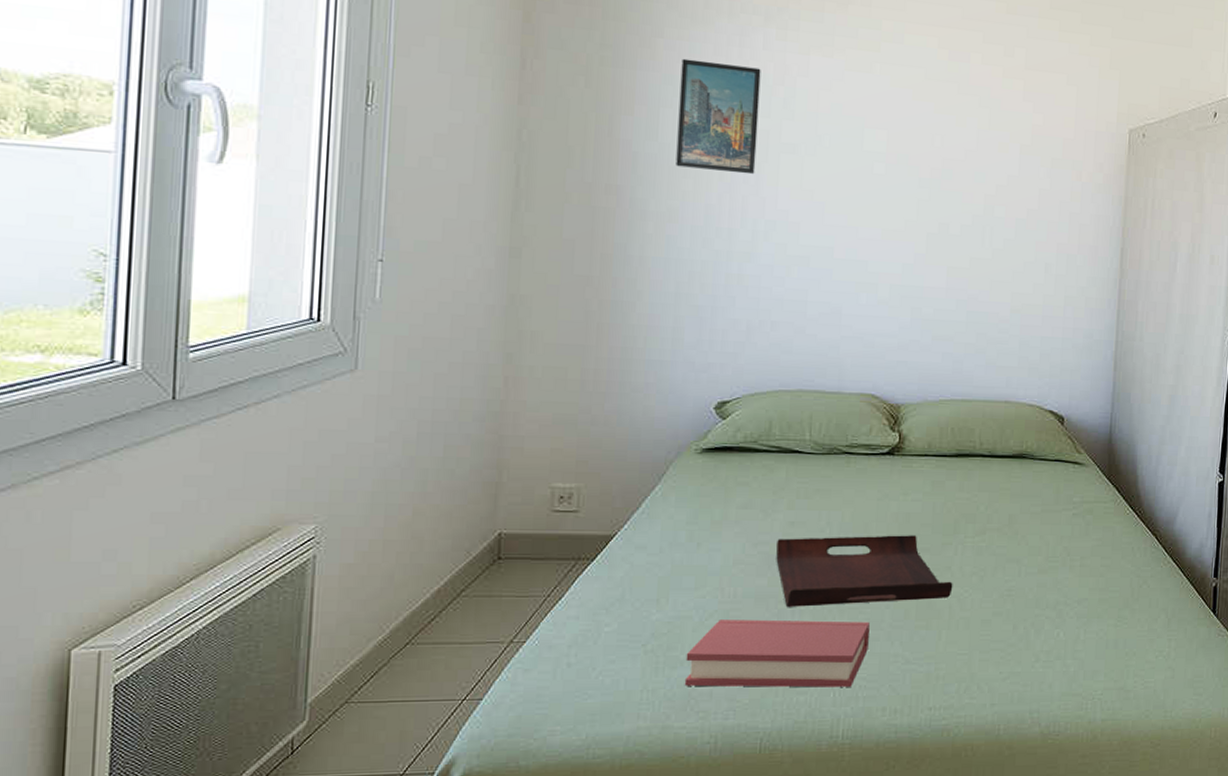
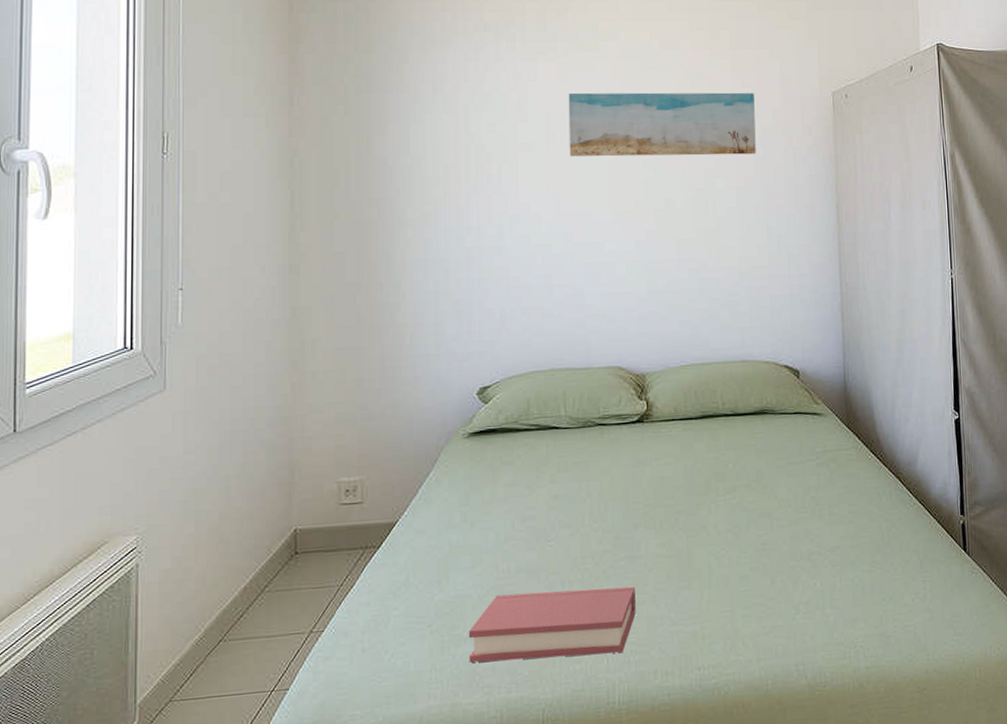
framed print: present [675,58,761,175] -> none [426,78,497,176]
serving tray: present [776,535,953,607] -> none [543,498,710,578]
wall art: none [838,94,1046,186] -> present [568,92,756,157]

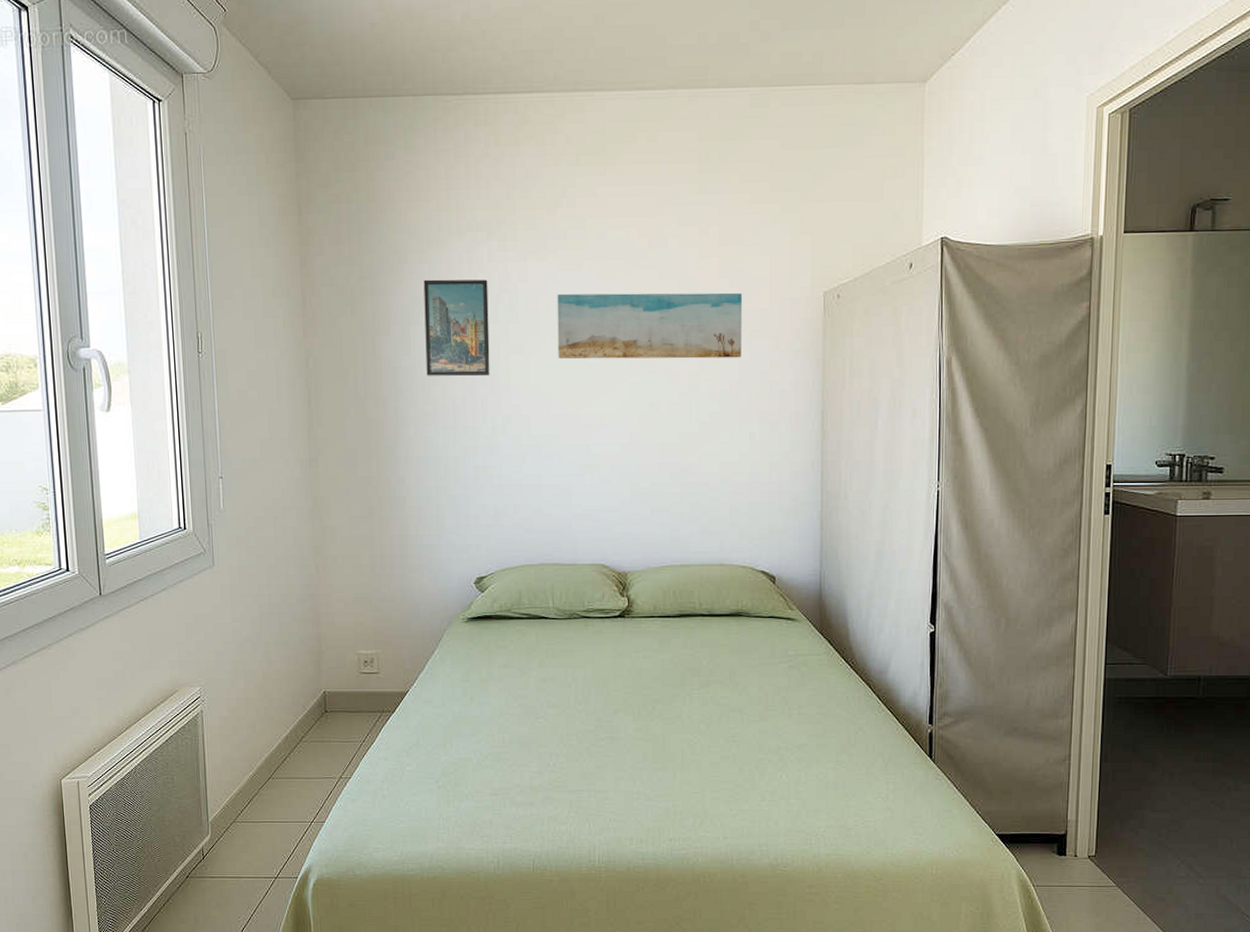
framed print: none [426,78,497,176] -> present [423,279,490,377]
hardback book: present [468,586,636,663] -> none [469,761,615,819]

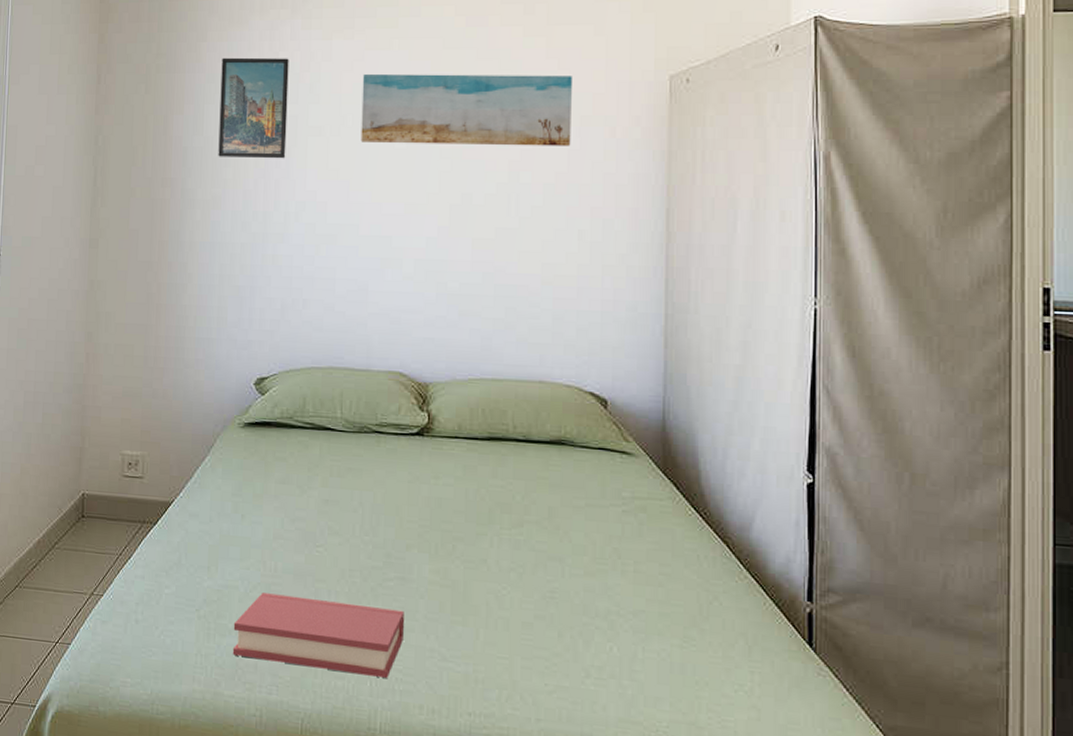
hardback book: none [469,761,615,819] -> present [232,592,404,678]

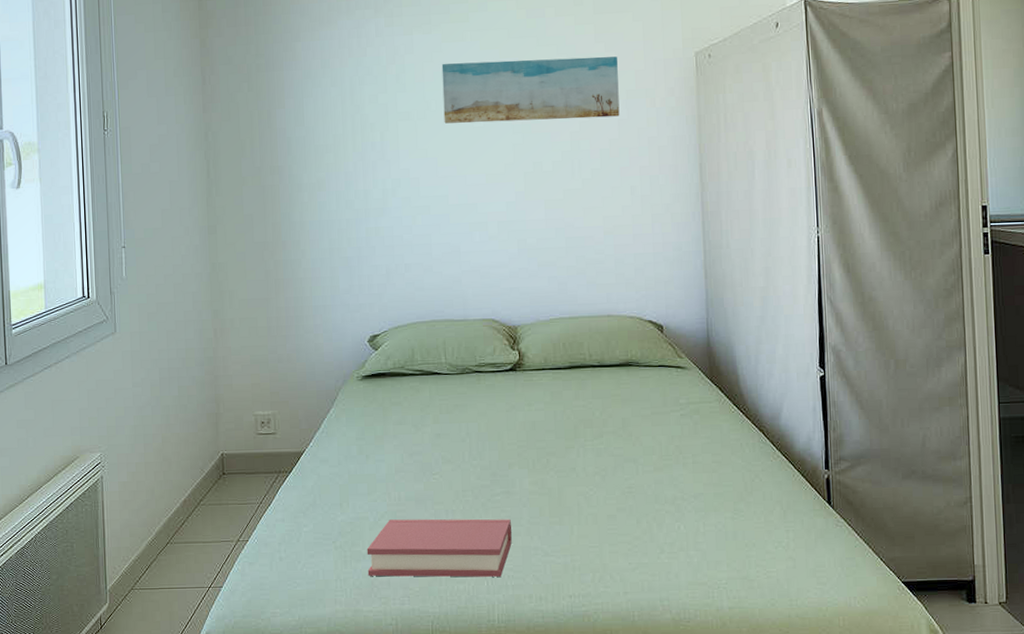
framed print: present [218,57,289,159] -> none [316,53,380,144]

